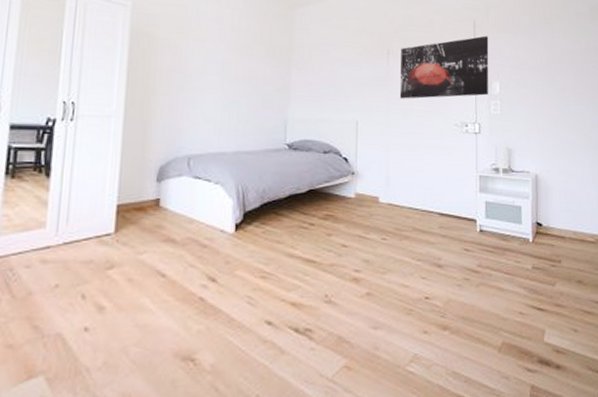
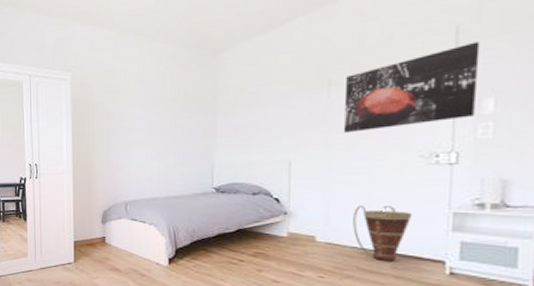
basket: none [409,166,452,220] -> present [353,205,413,261]

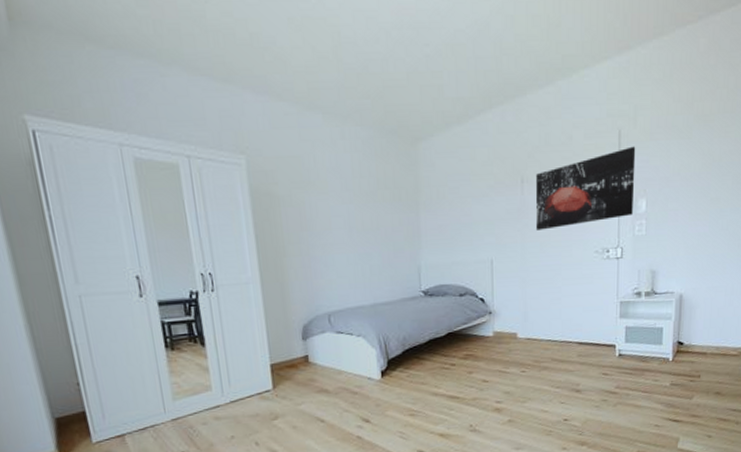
basket: present [353,205,413,261] -> none [547,299,592,350]

